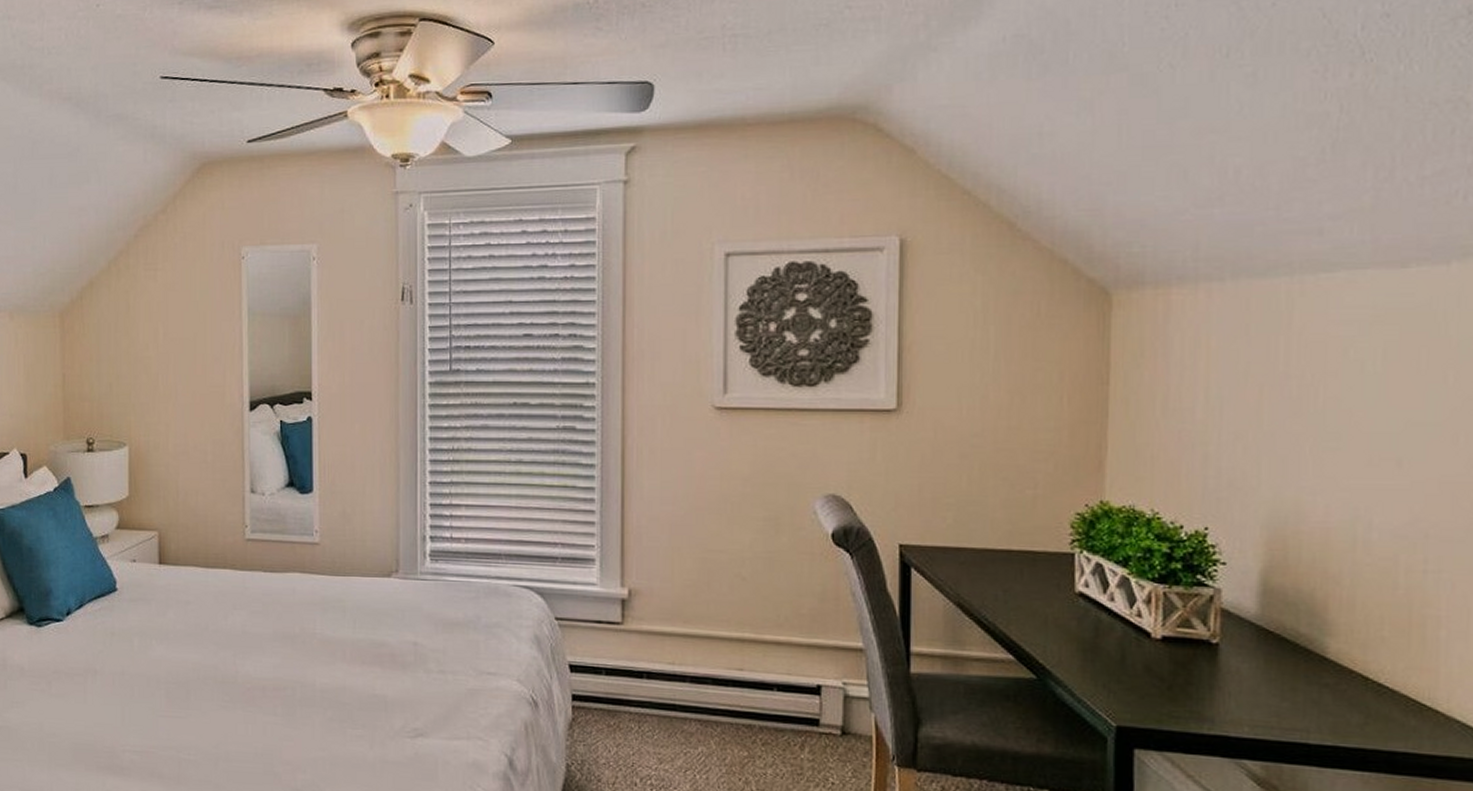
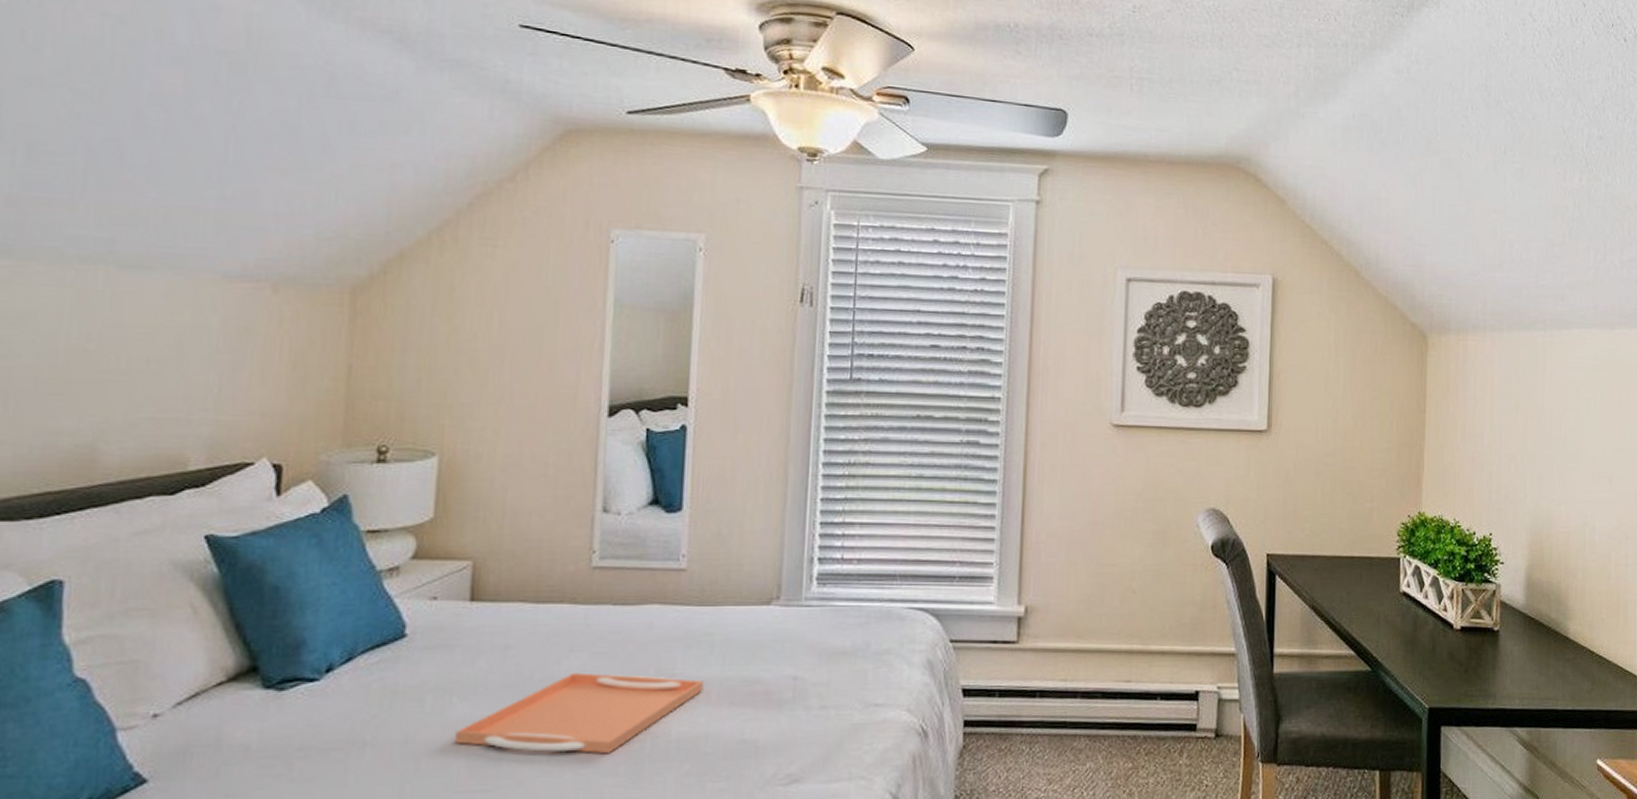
serving tray: none [155,627,339,697] -> present [454,672,704,754]

